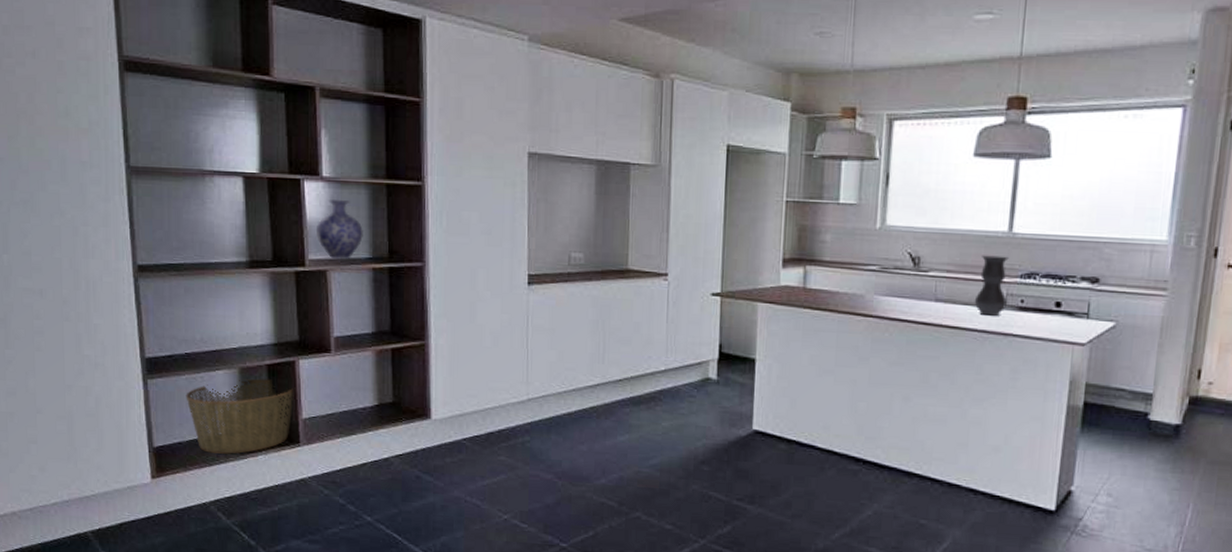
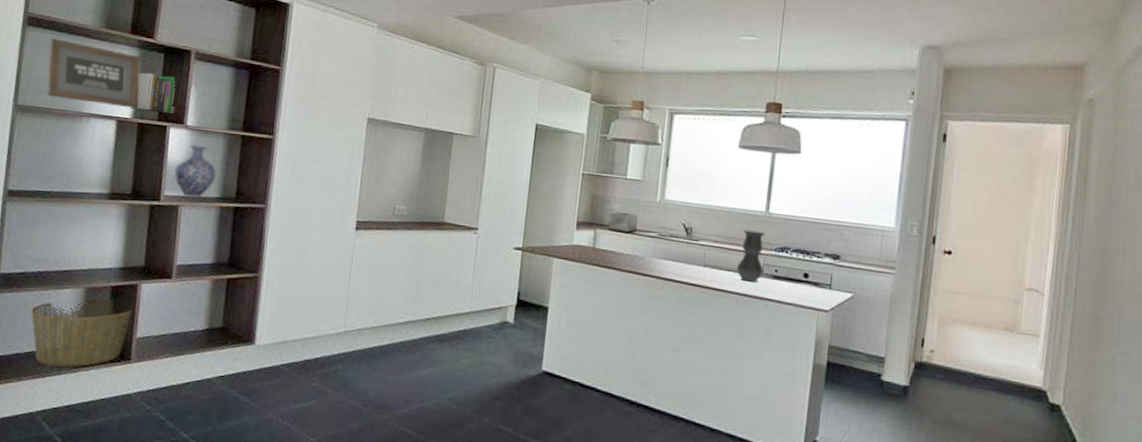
picture frame: none [154,83,265,162] -> present [47,37,141,109]
books: none [256,117,309,165] -> present [130,72,179,115]
toaster: none [818,243,855,269] -> present [607,211,638,234]

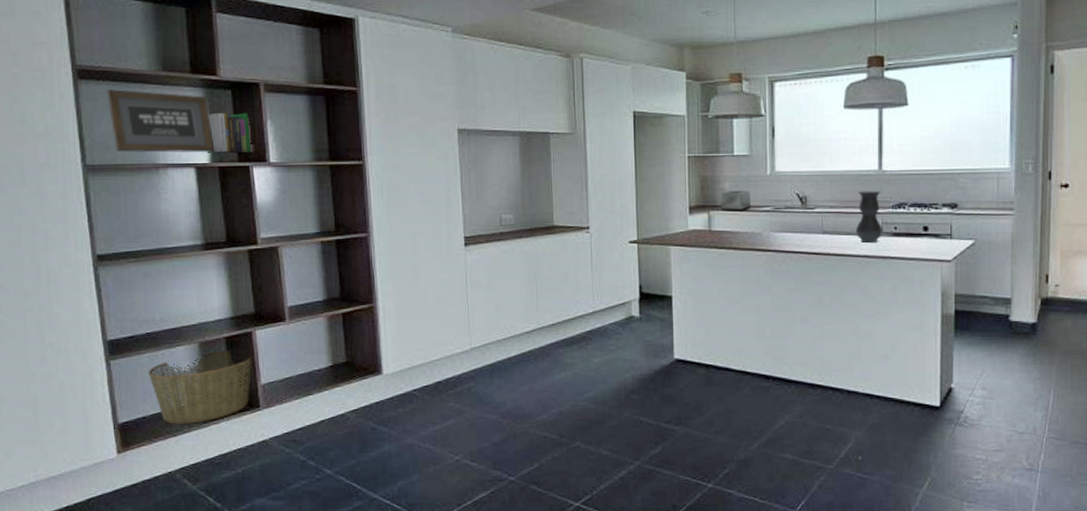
vase: present [173,145,216,197] -> none [265,182,311,236]

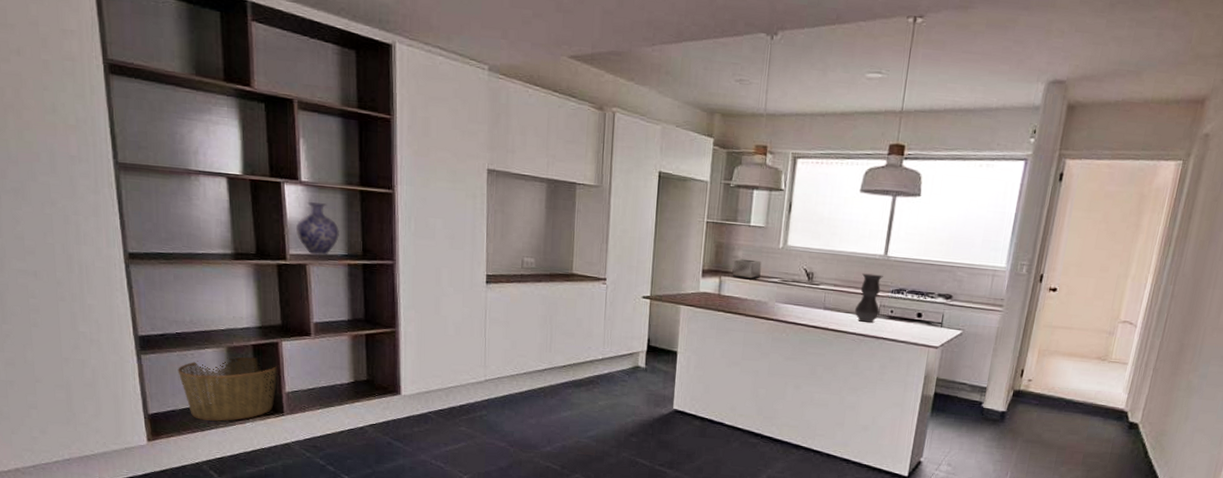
picture frame: present [107,88,215,153] -> none [139,87,247,165]
books: present [206,112,257,154] -> none [238,124,288,170]
vase: none [265,182,311,236] -> present [295,202,339,256]

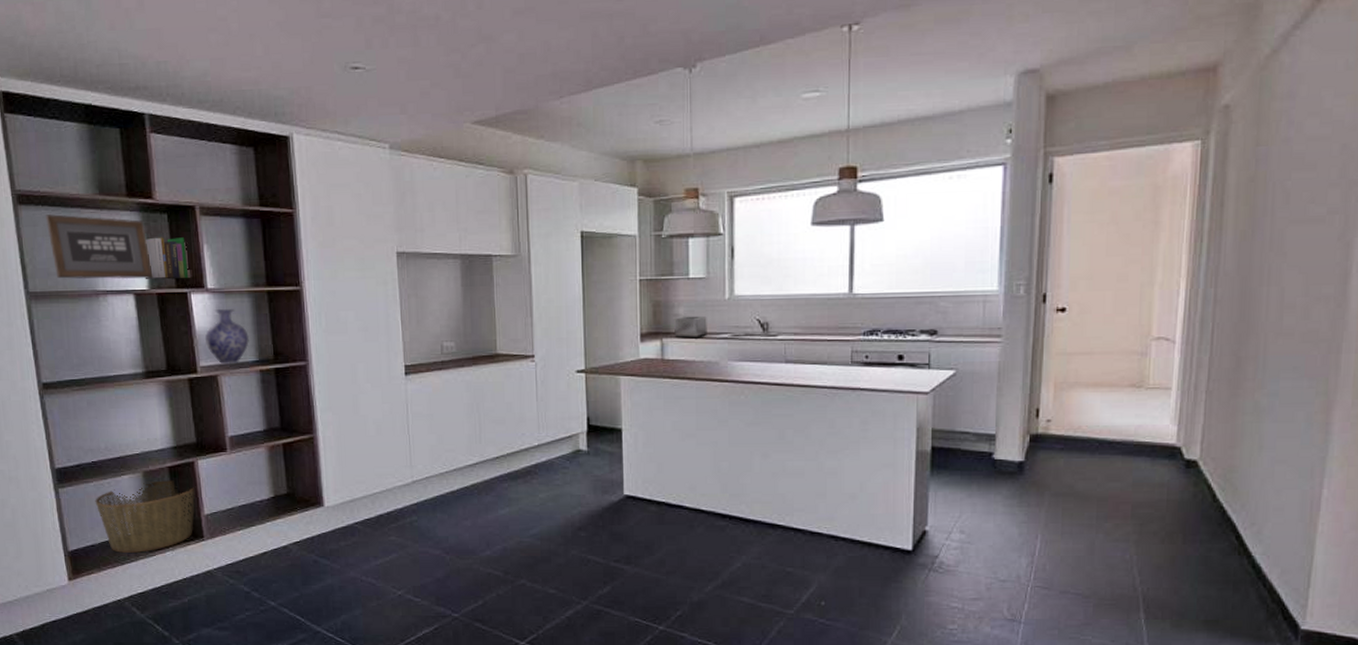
picture frame: none [139,87,247,165] -> present [46,213,153,280]
books: none [238,124,288,170] -> present [145,237,194,280]
vase: present [854,273,883,323] -> none [822,316,852,372]

